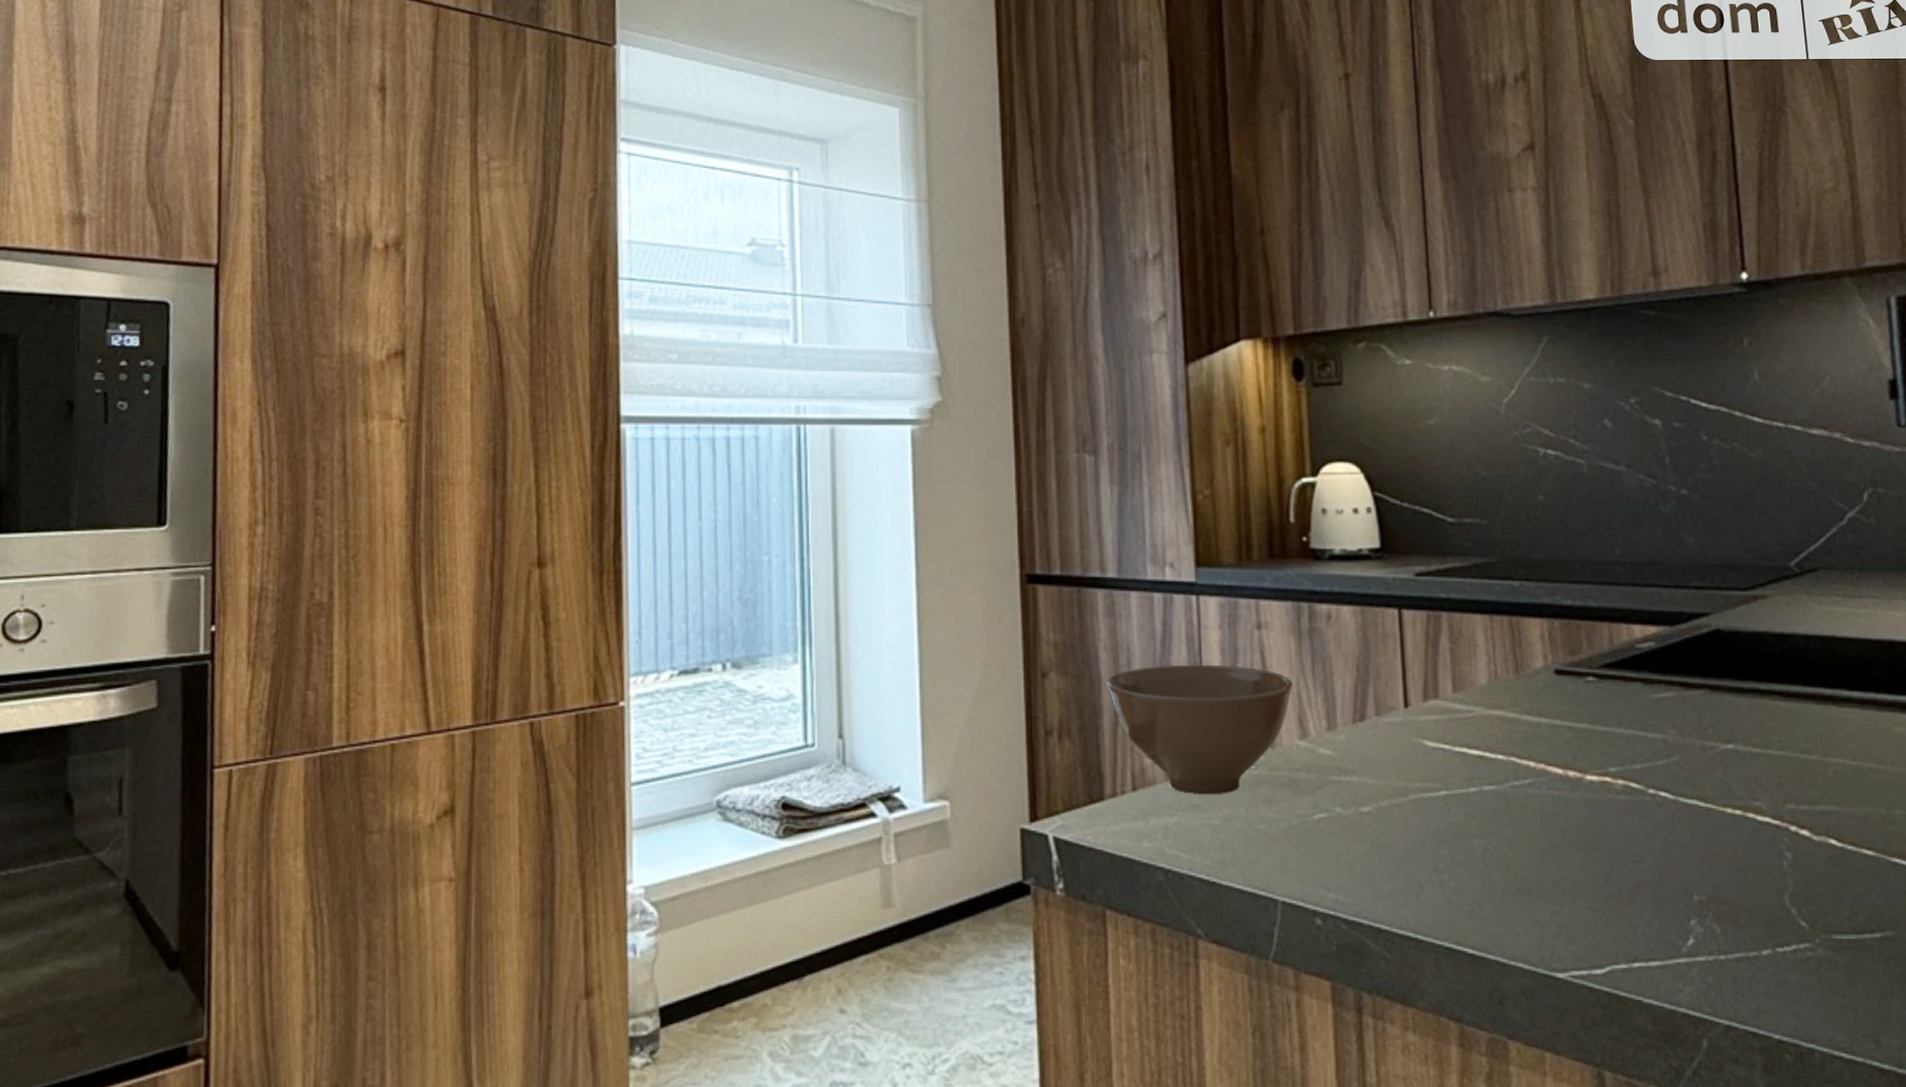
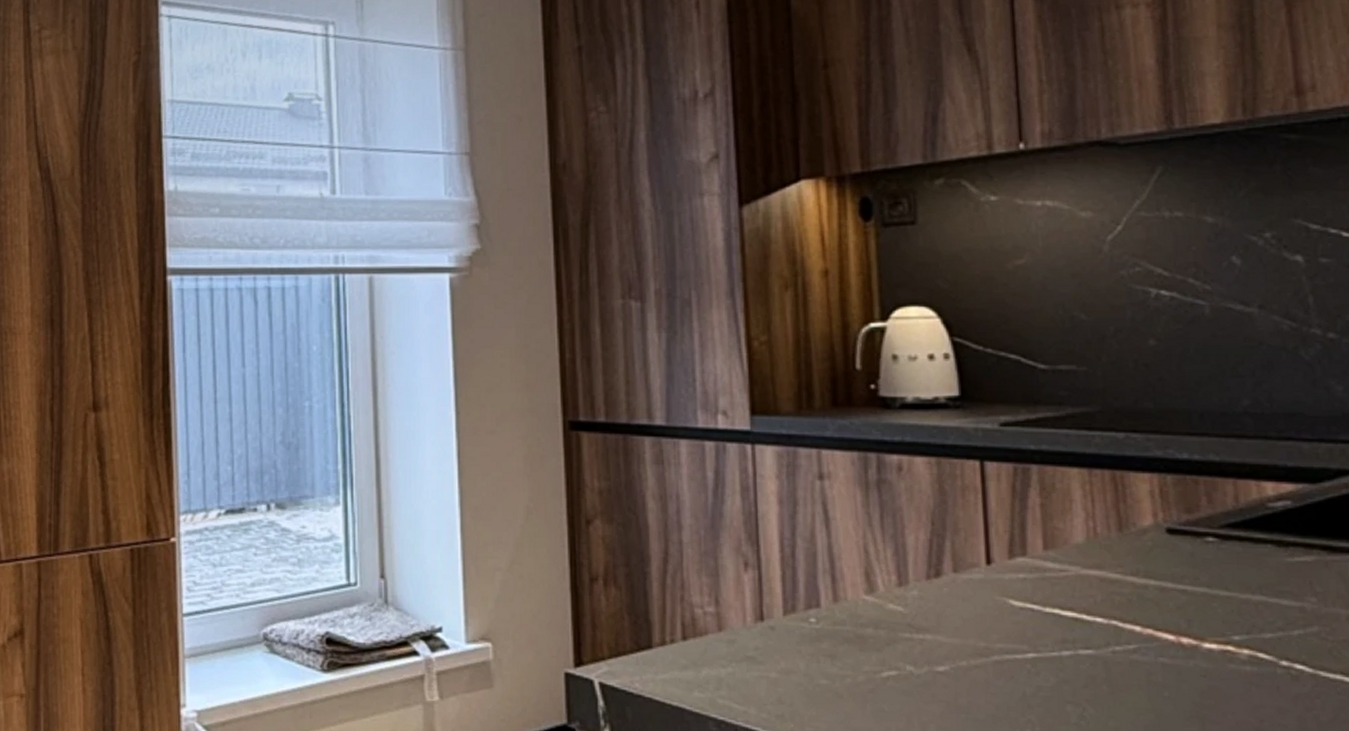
bowl: present [1107,664,1293,795] -> none [655,514,859,648]

